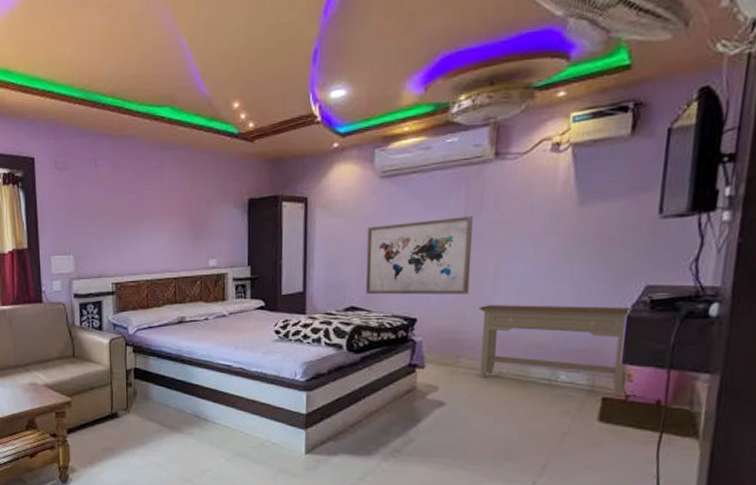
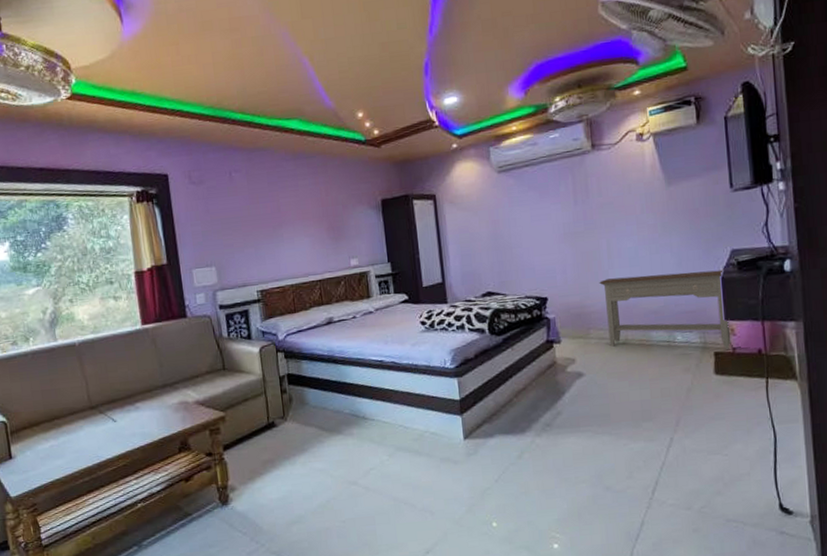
wall art: present [366,216,473,295] -> none [492,201,589,279]

